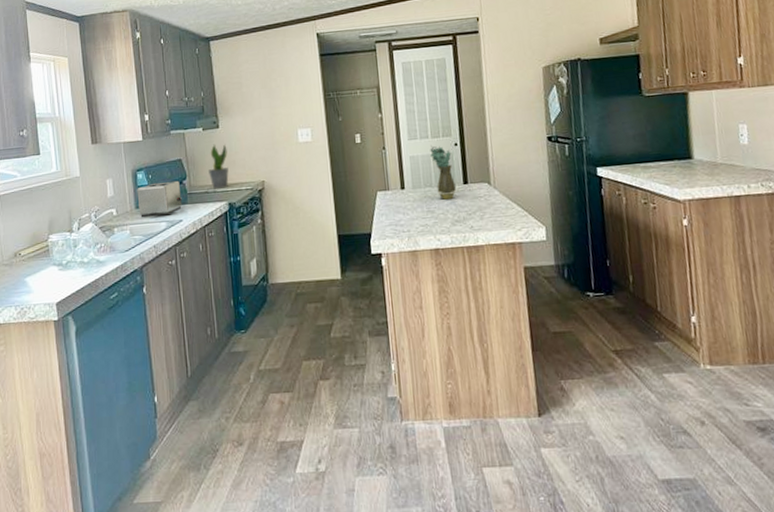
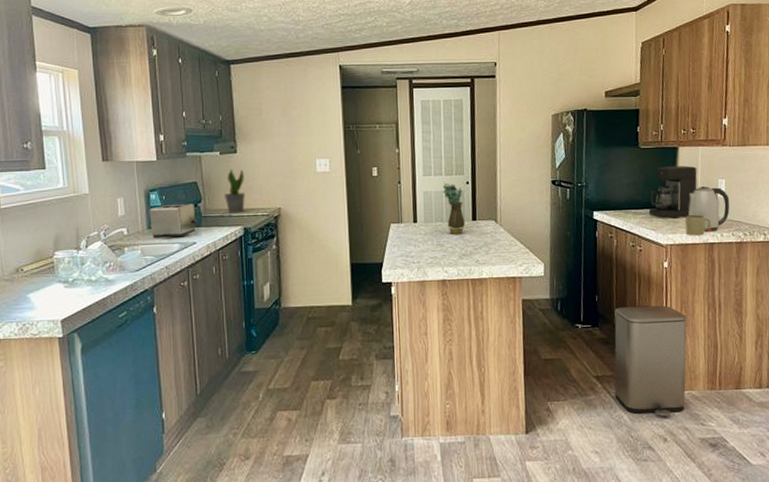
pedal bin: none [630,268,723,395] -> present [614,305,687,416]
coffee maker: none [659,111,715,172] -> present [648,165,698,219]
mug: none [703,165,735,190] -> present [684,214,711,236]
kettle: none [706,133,756,185] -> present [688,186,730,233]

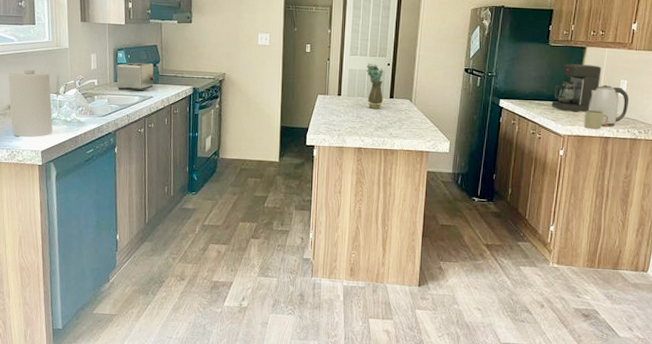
paper towel holder: none [14,222,74,306] -> present [8,69,53,138]
potted plant: present [225,169,245,214] -> none [179,36,197,75]
pedal bin: present [614,305,687,416] -> none [502,186,575,285]

